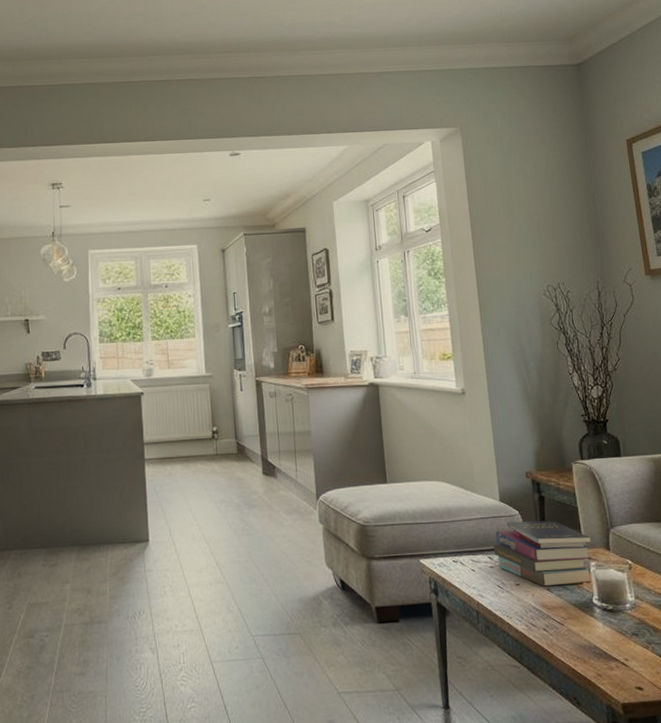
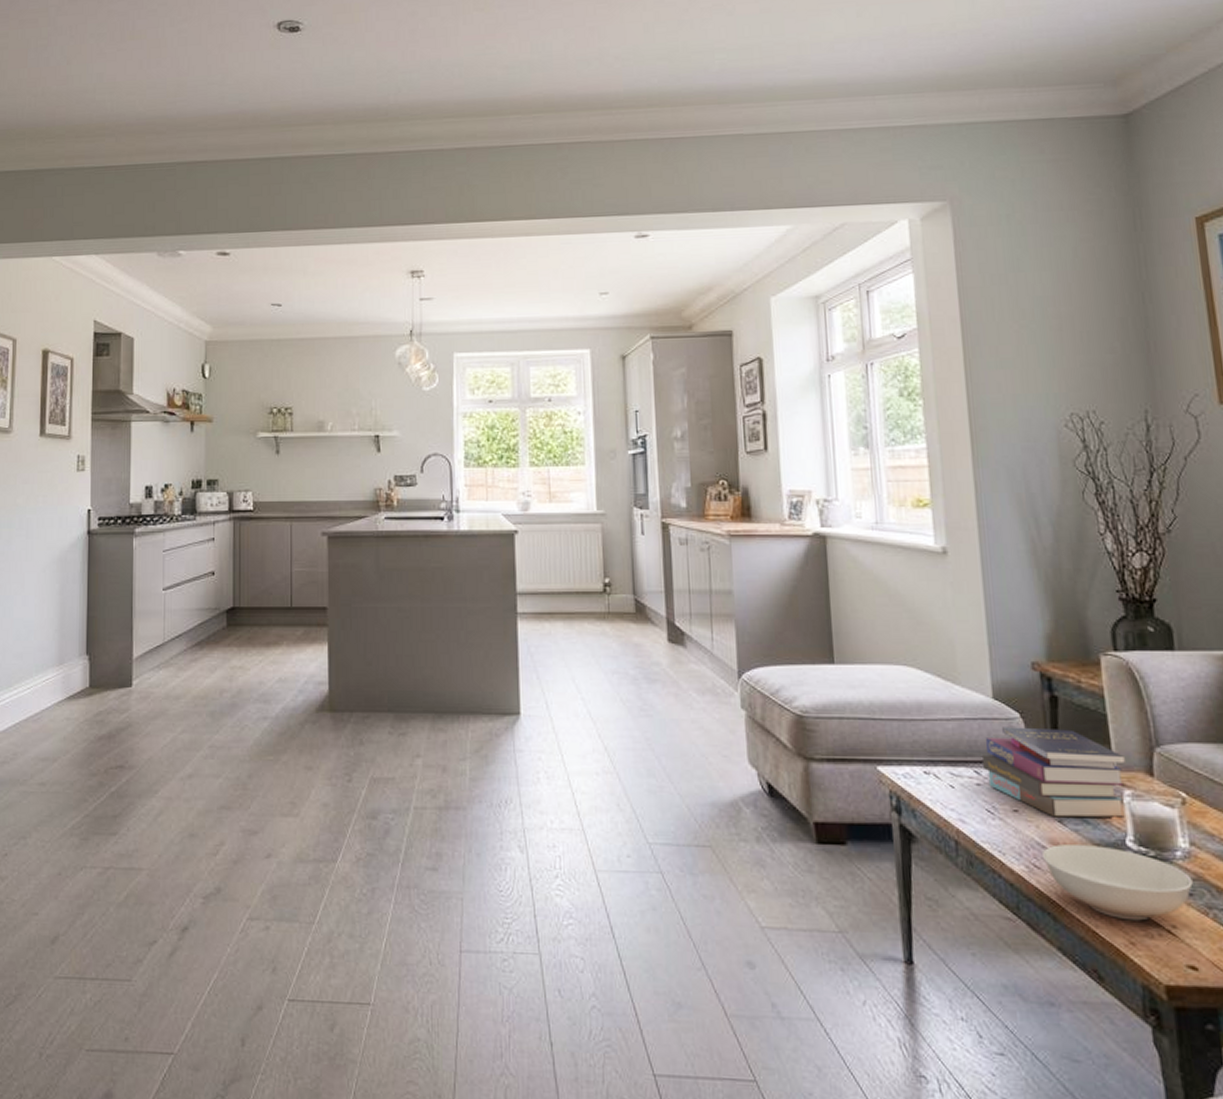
bowl: none [536,605,638,658] -> present [1041,844,1193,921]

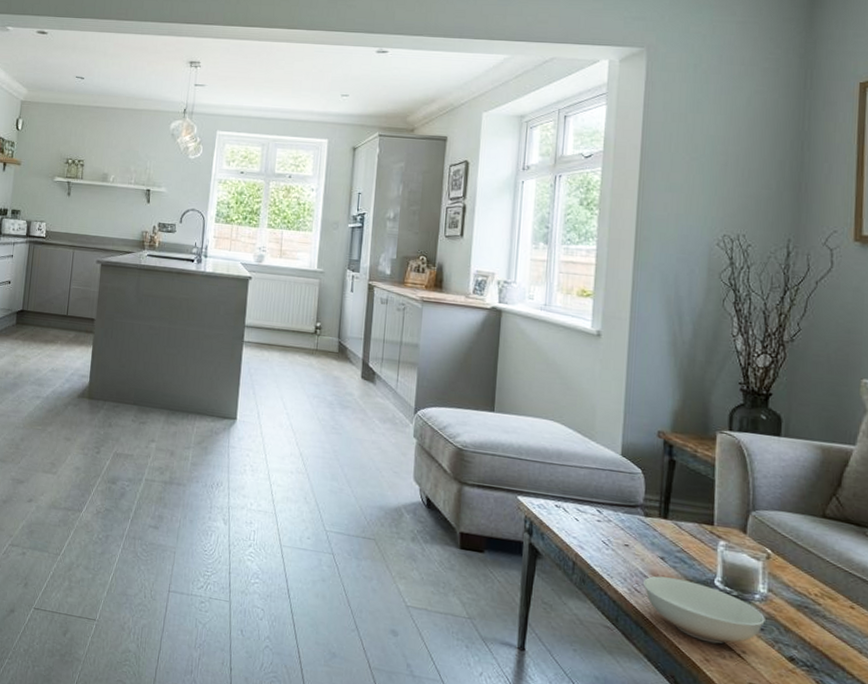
books: present [983,727,1125,818] -> none [605,478,724,562]

